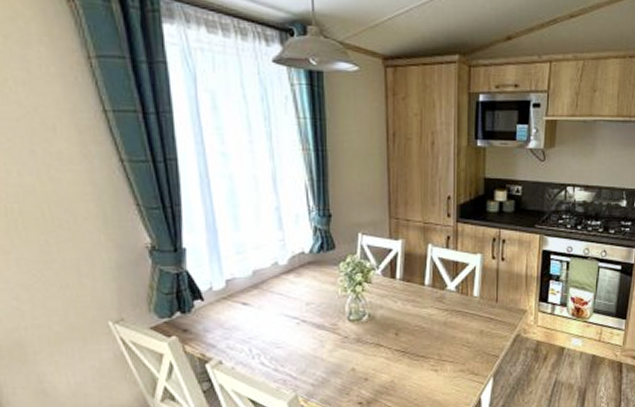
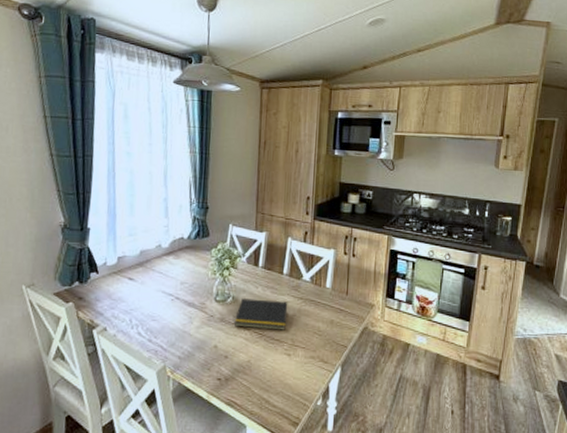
notepad: none [372,314,432,347] -> present [233,298,288,330]

